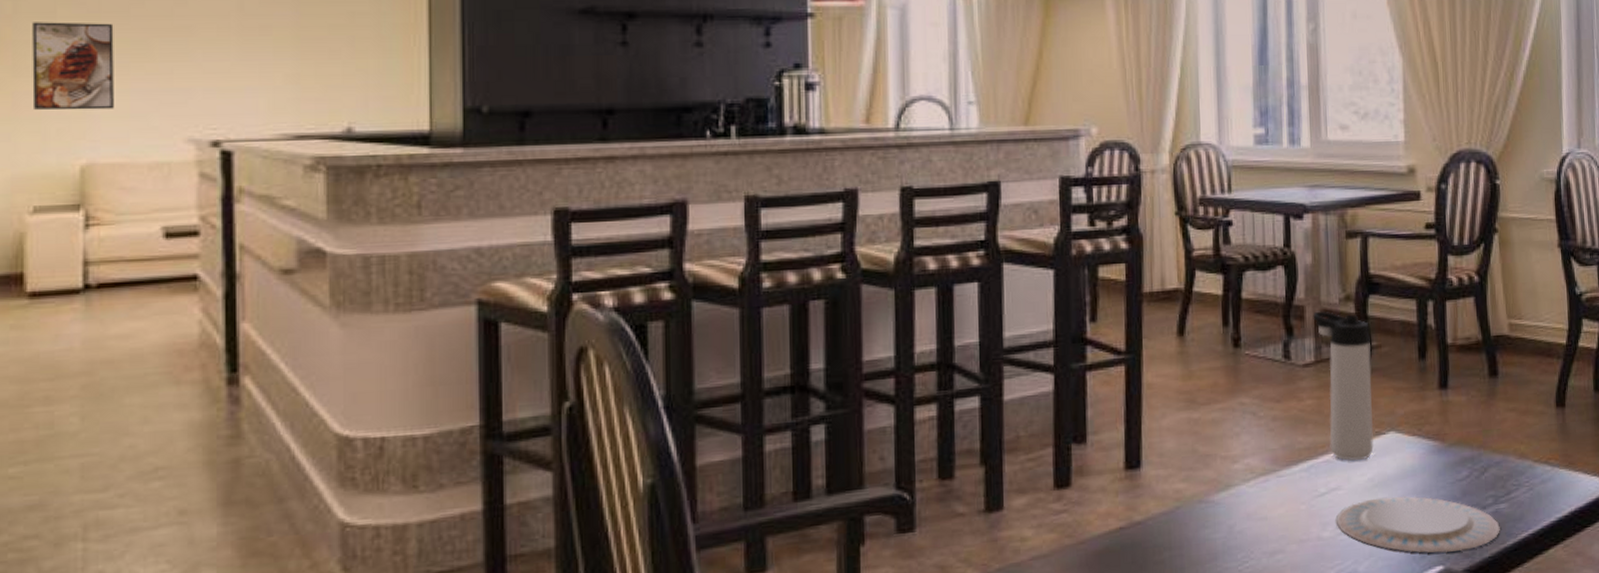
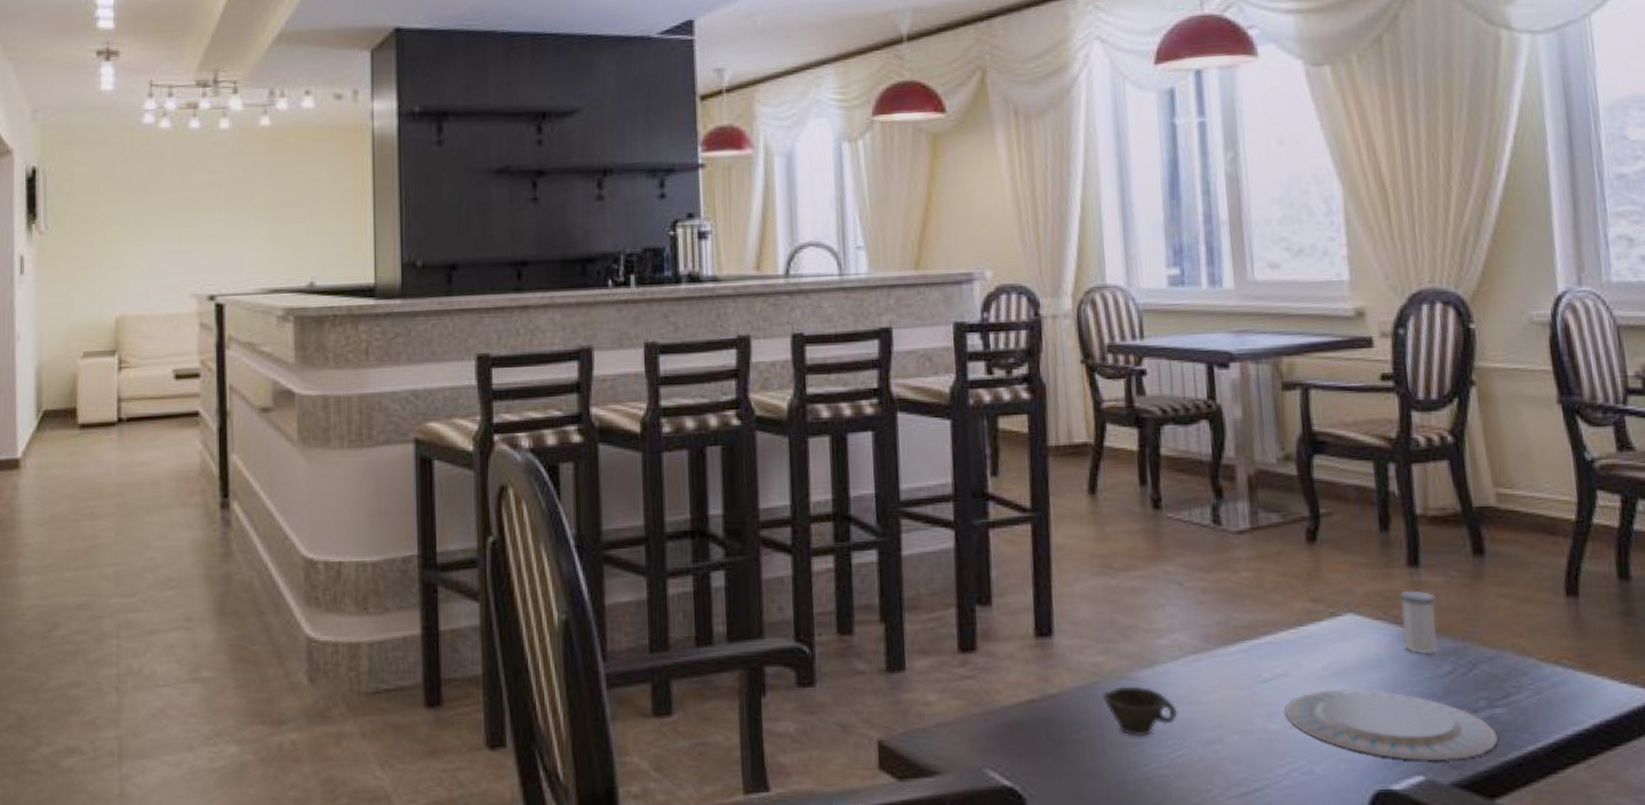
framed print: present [32,22,114,110] -> none [83,197,139,271]
cup: none [1182,507,1247,553] -> present [1102,685,1178,736]
thermos bottle: present [1313,311,1374,461] -> none [1246,471,1328,645]
salt shaker: none [1431,409,1459,463] -> present [1399,590,1438,655]

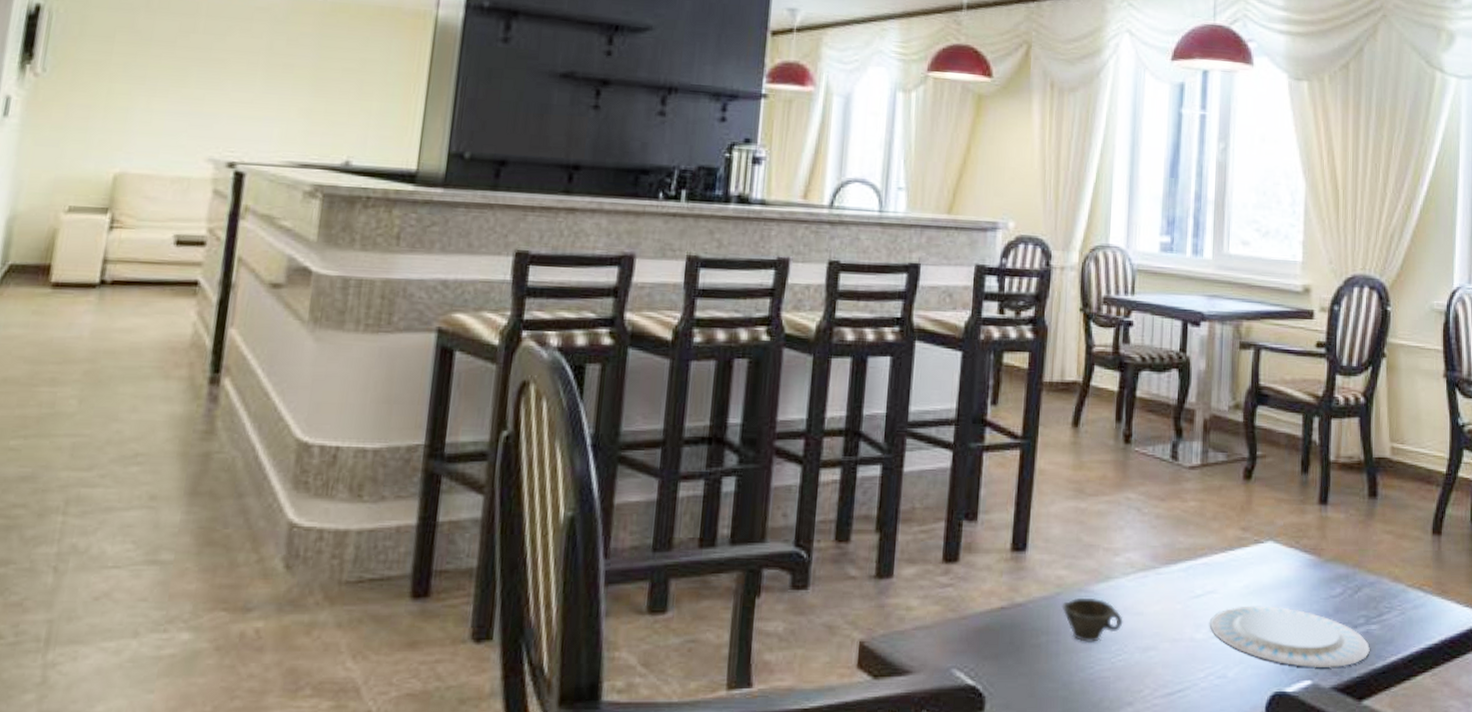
salt shaker: present [1399,590,1438,655] -> none [1308,524,1337,579]

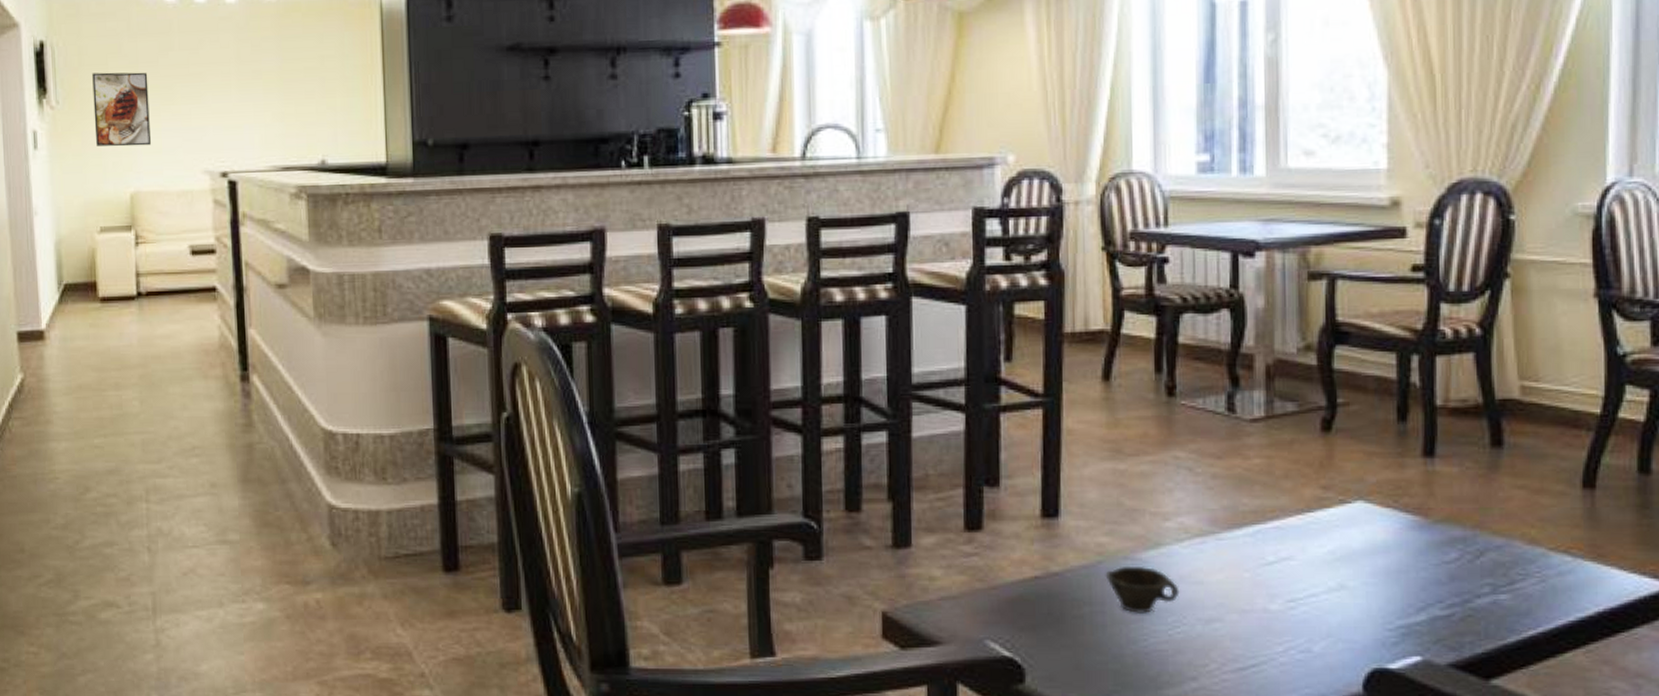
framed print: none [83,44,161,127] -> present [92,72,151,147]
plate: present [1209,606,1370,669] -> none [1286,573,1499,643]

